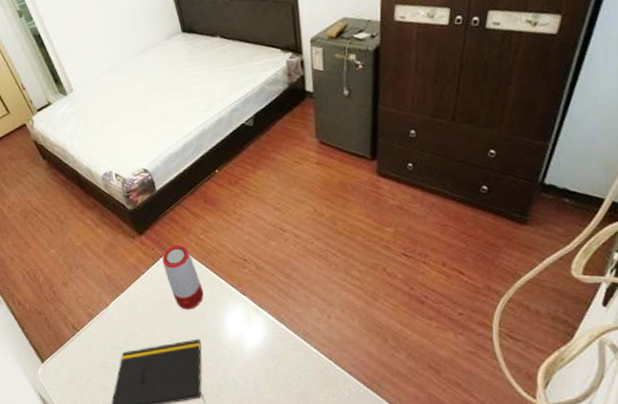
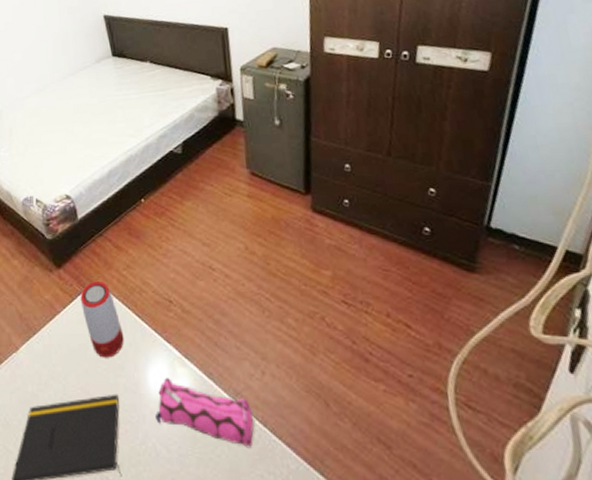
pencil case: none [234,324,320,376] -> present [156,378,254,447]

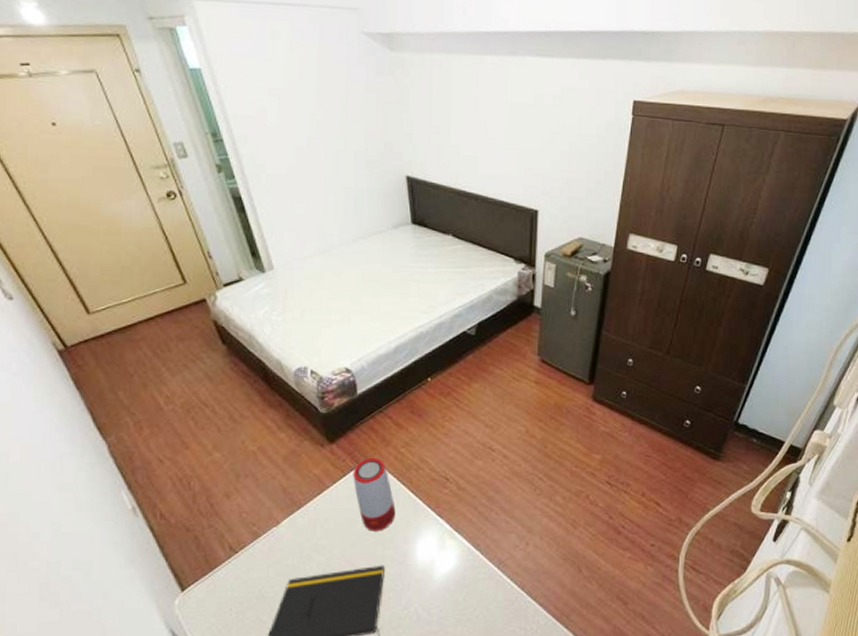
pencil case: present [156,378,254,447] -> none [420,550,512,608]

